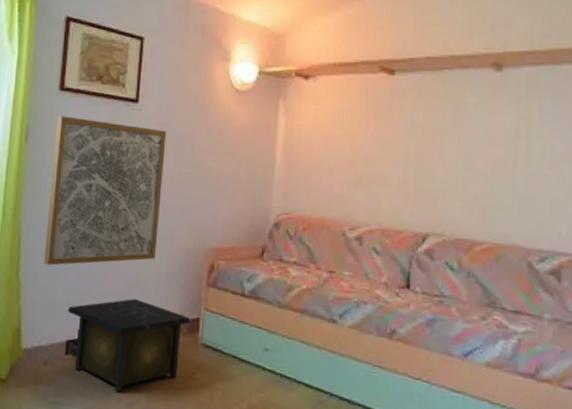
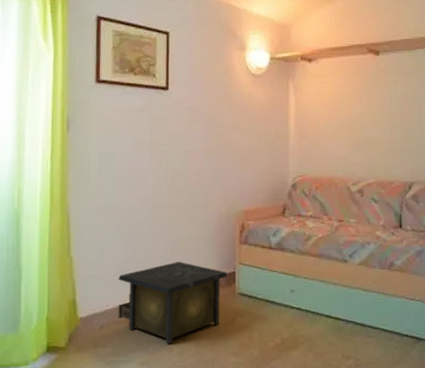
wall art: present [44,116,167,266] -> none [93,106,196,240]

